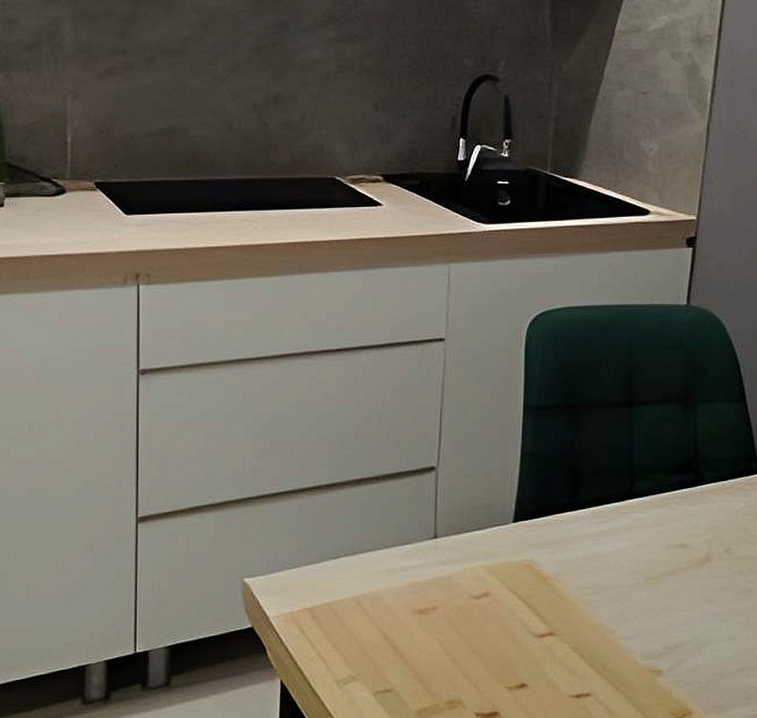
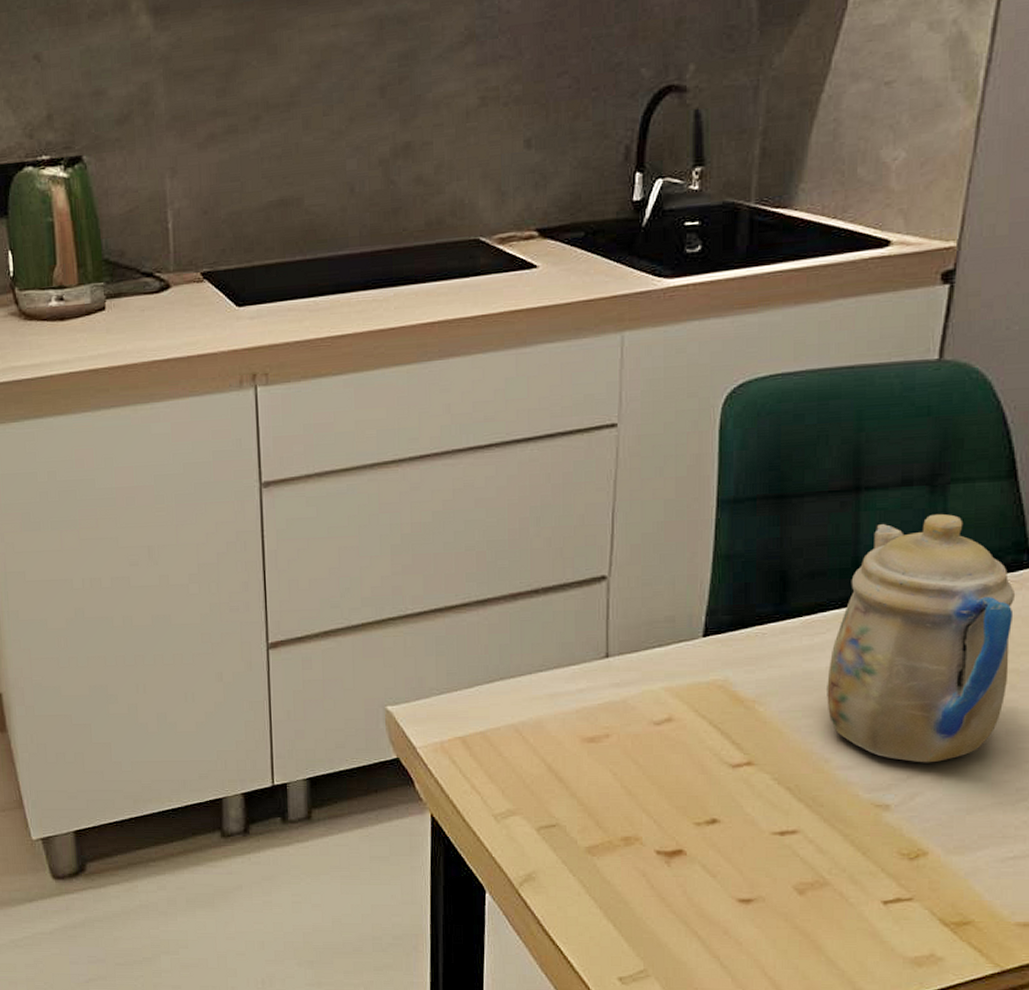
teapot: none [611,427,749,634] -> present [827,513,1016,763]

